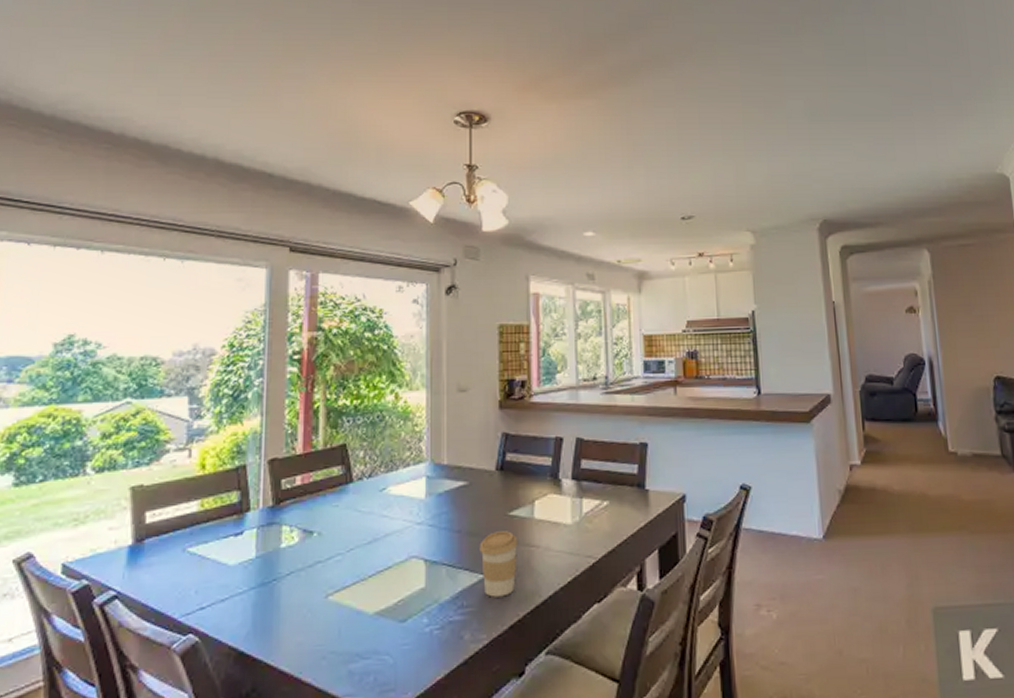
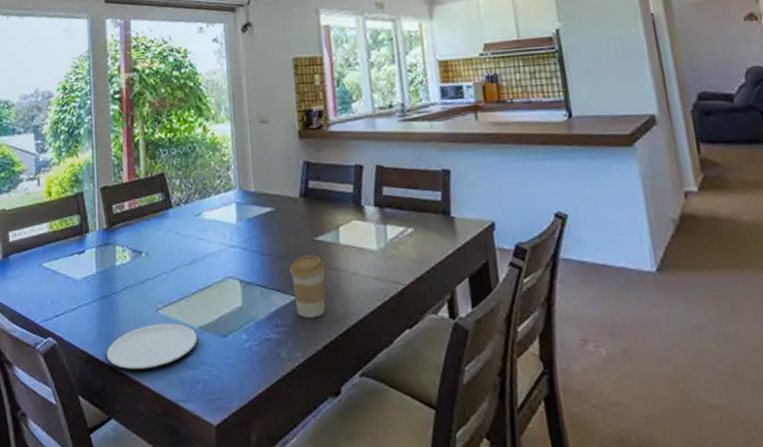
plate: none [261,609,371,666] -> present [106,323,197,370]

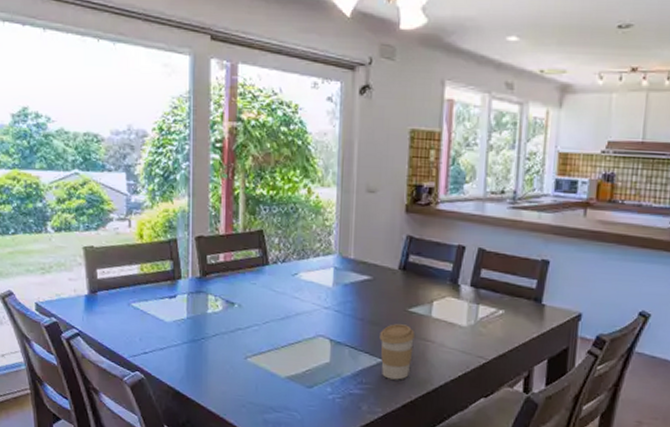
plate: present [106,323,197,370] -> none [193,369,283,409]

